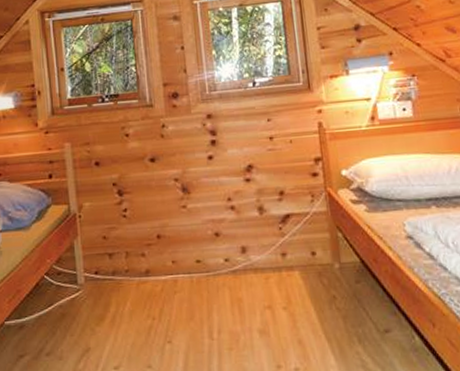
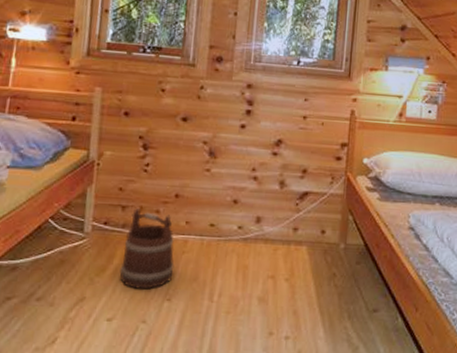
bucket: none [117,253,169,335] -> present [119,207,174,290]

